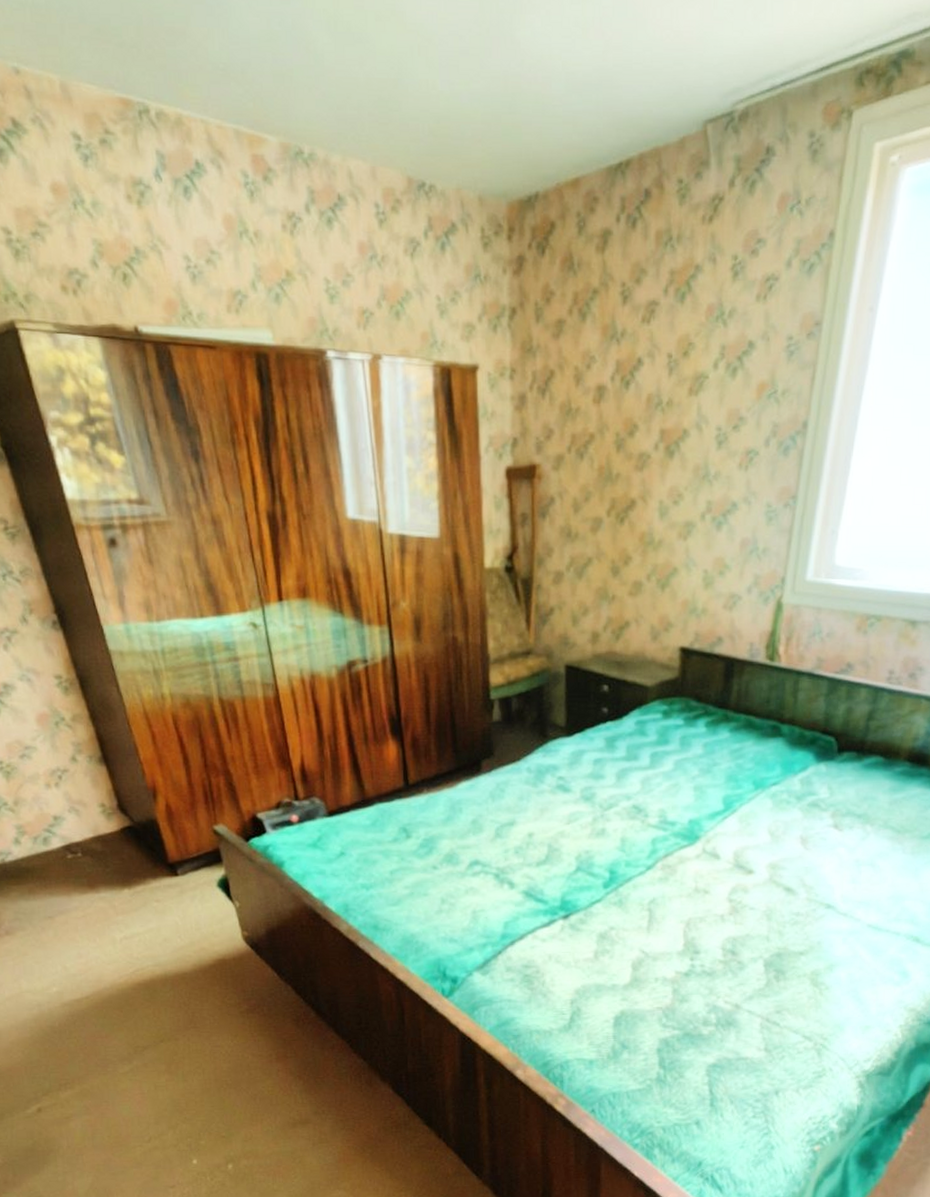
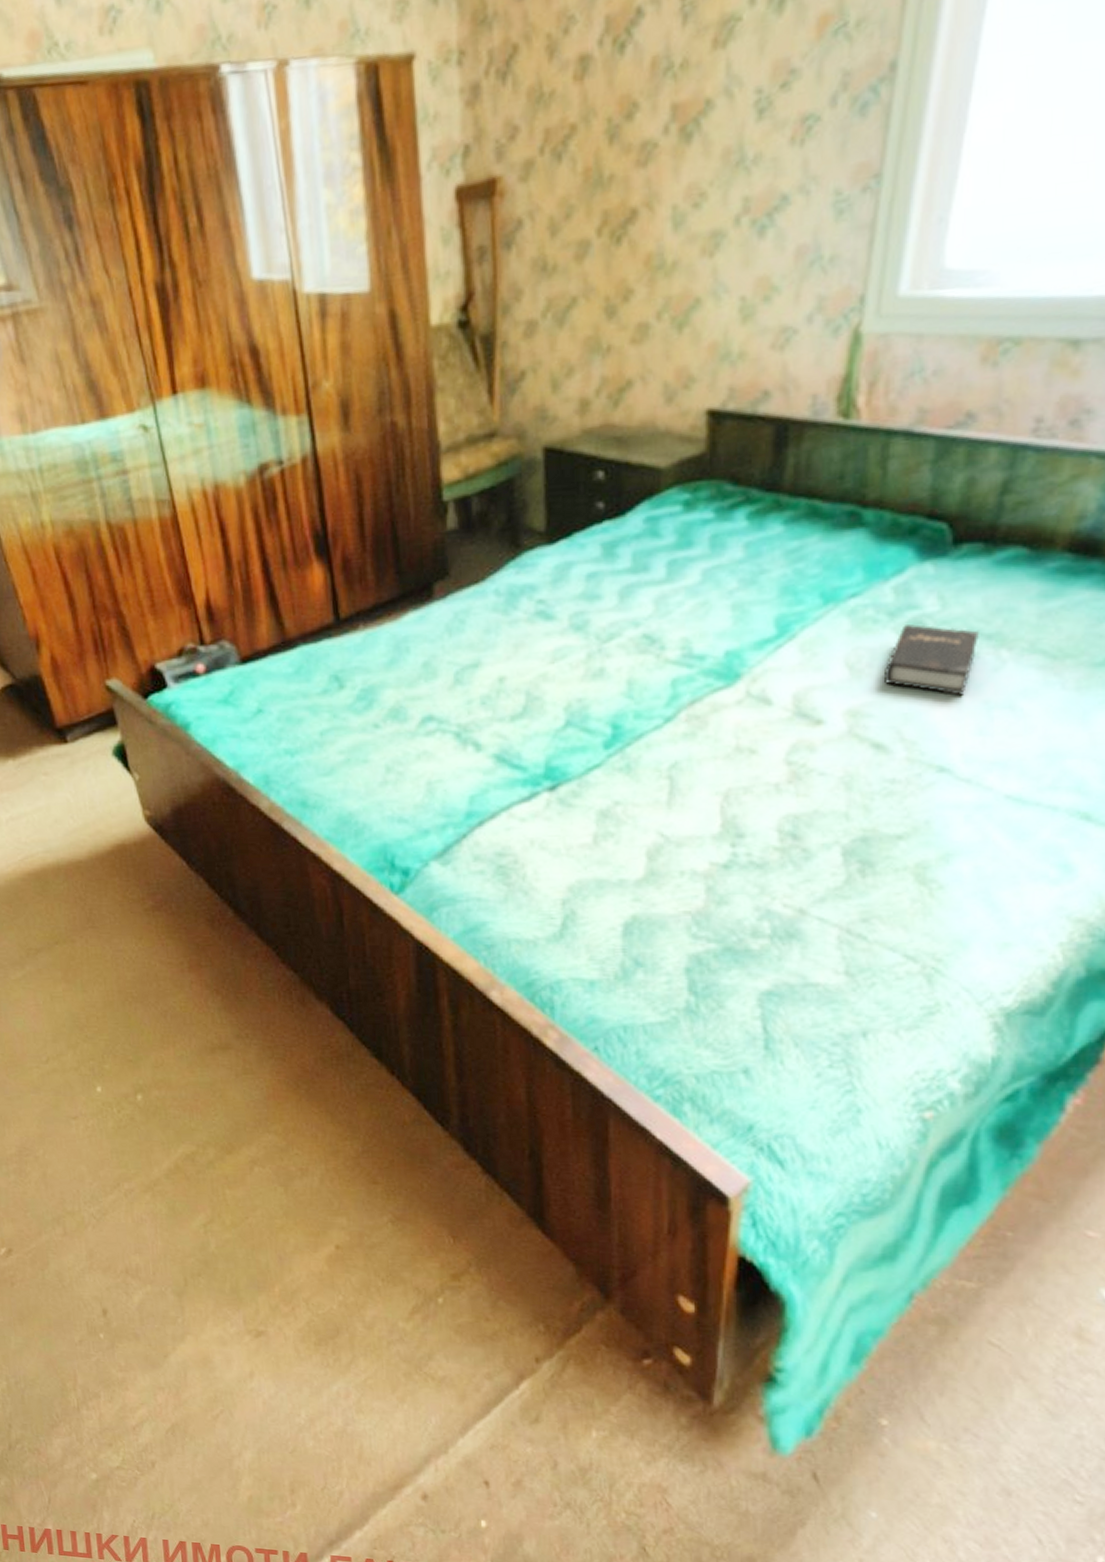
hardback book: none [793,806,853,856] -> present [885,624,979,696]

